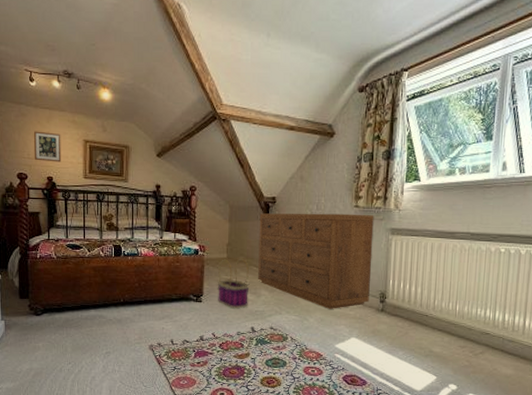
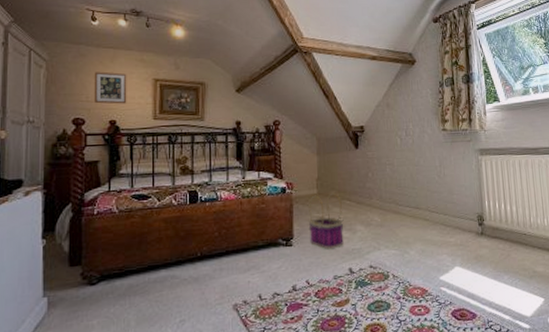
dresser: present [258,213,374,309] -> none [348,137,468,238]

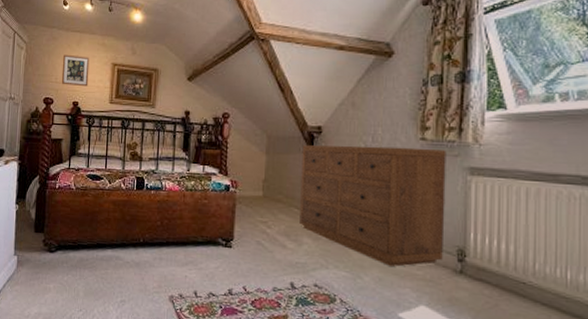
basket: present [308,192,344,250] -> none [251,197,289,259]
dresser: none [348,137,468,238] -> present [300,145,446,267]

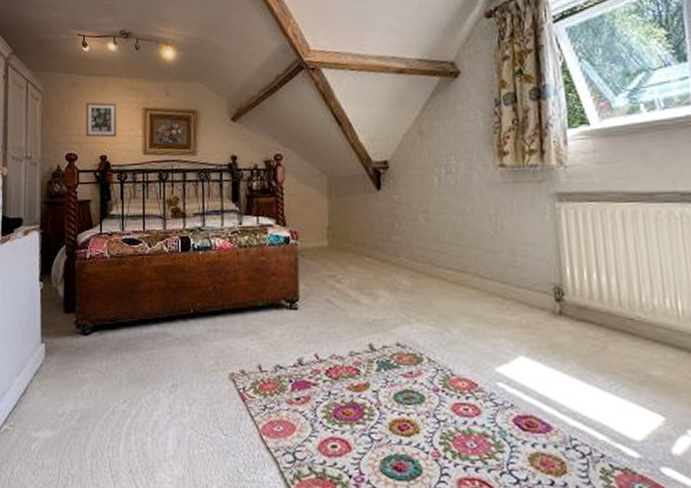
dresser: present [300,145,446,267] -> none [368,175,538,314]

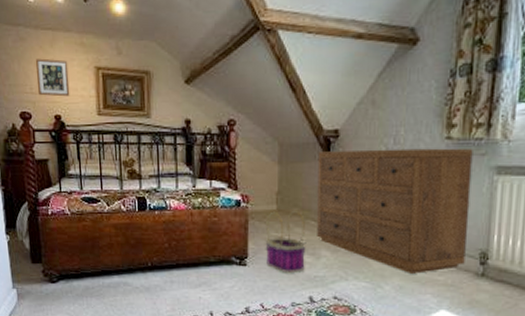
basket: none [317,245,362,318] -> present [266,210,306,274]
dresser: none [368,175,538,314] -> present [317,148,473,274]

